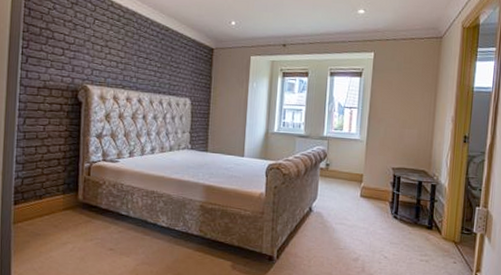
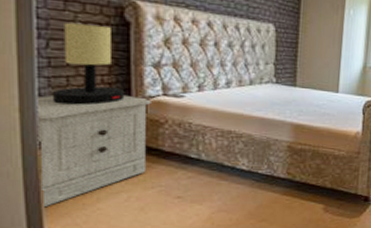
nightstand: none [10,160,94,255] -> present [34,94,151,209]
table lamp: none [24,105,75,170] -> present [52,23,125,106]

